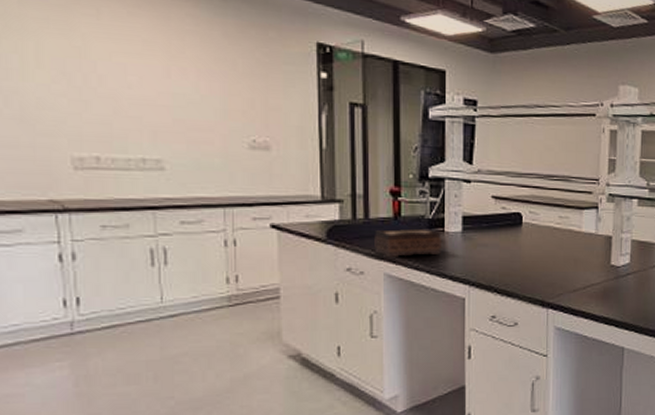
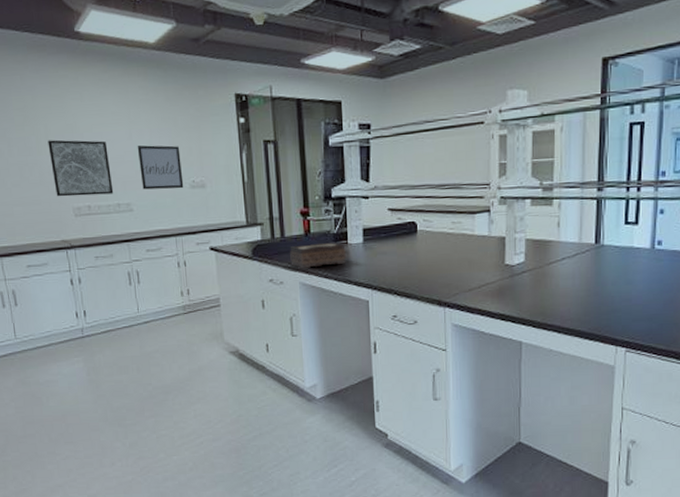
wall art: none [39,63,137,145] -> present [48,140,114,197]
wall art: none [177,88,240,149] -> present [137,145,184,190]

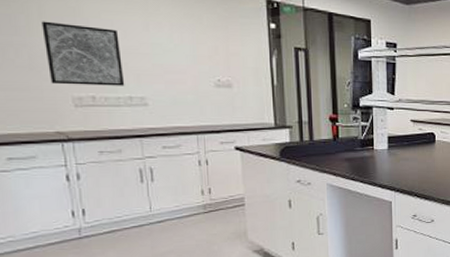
wall art: present [137,145,184,190] -> none [155,39,208,87]
tissue box: present [290,242,346,269] -> none [318,147,372,172]

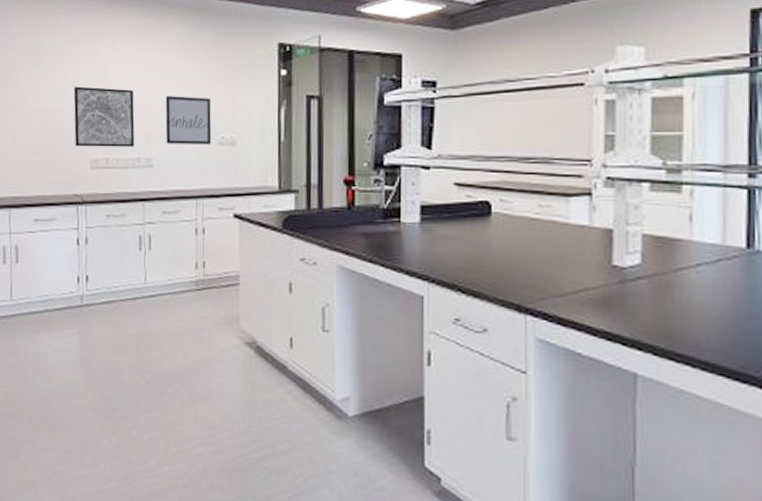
wall art: none [155,39,208,87] -> present [165,96,212,145]

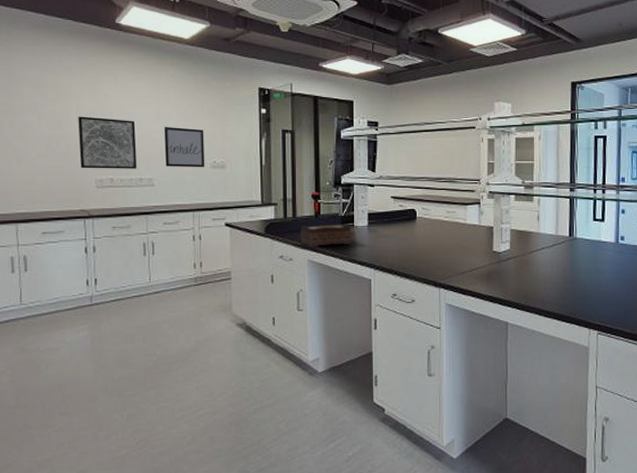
tissue box: none [328,218,397,249] -> present [300,224,352,248]

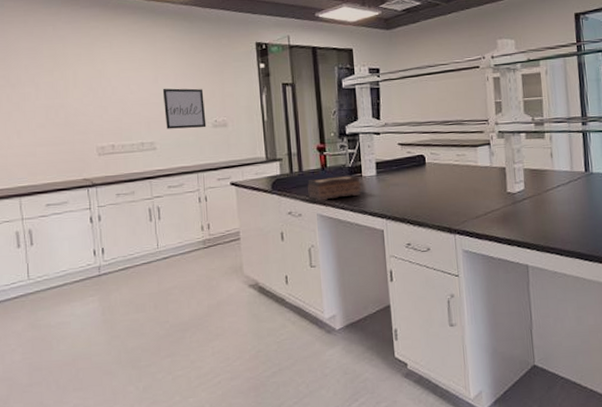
wall art: present [78,116,137,169] -> none [75,84,138,137]

